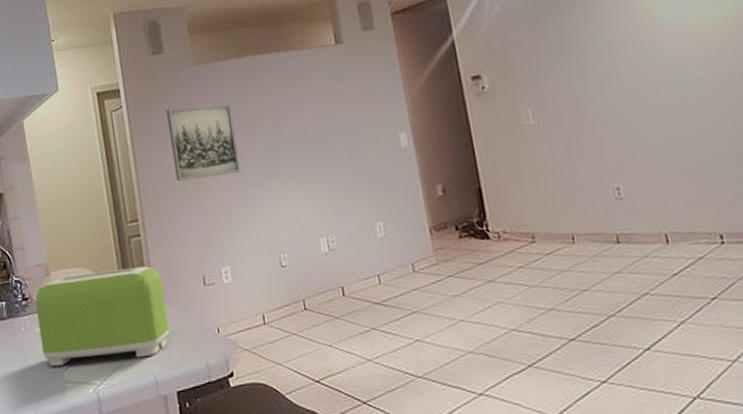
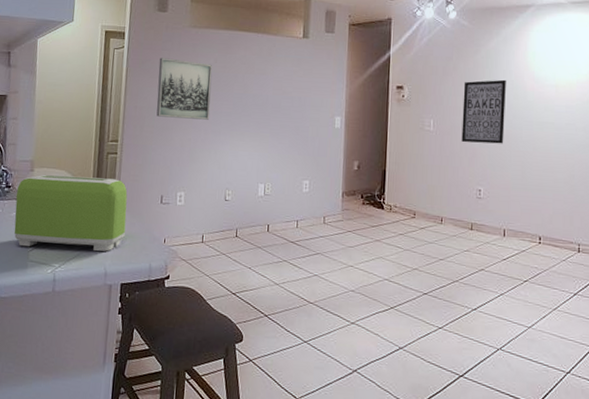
wall art: none [562,34,638,131] -> present [461,79,506,144]

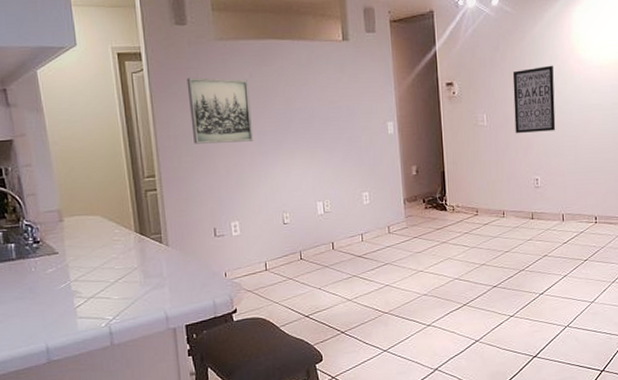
toaster: present [14,175,128,252] -> none [48,217,181,304]

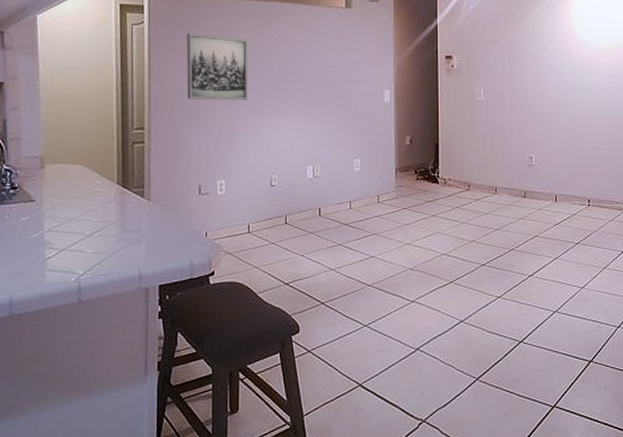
wall art: present [512,65,556,134] -> none [511,45,552,111]

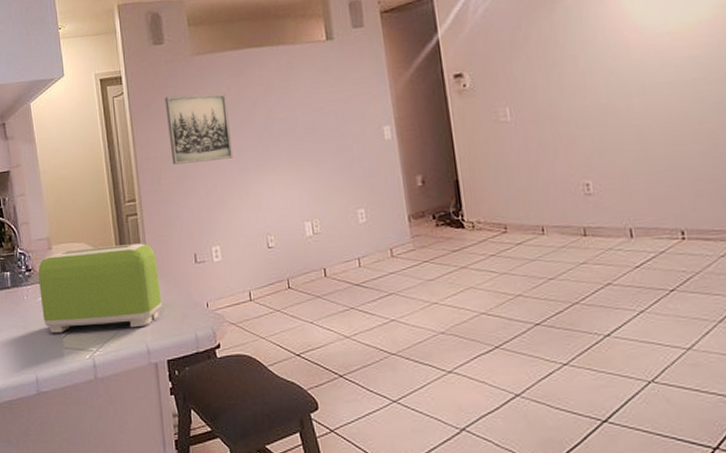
toaster: none [25,171,161,255] -> present [38,243,162,333]

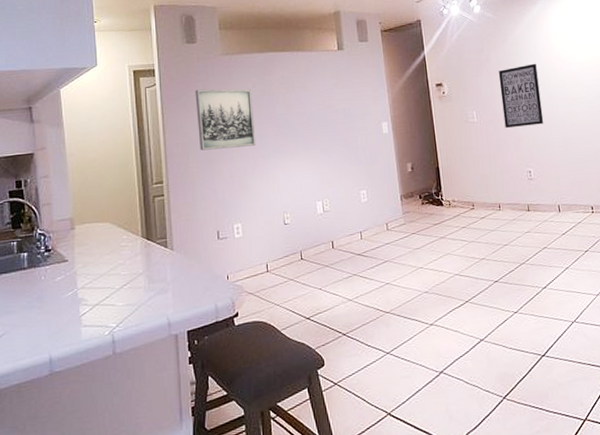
toaster: present [38,243,162,333] -> none [59,222,184,312]
wall art: none [541,38,610,129] -> present [498,63,544,129]

